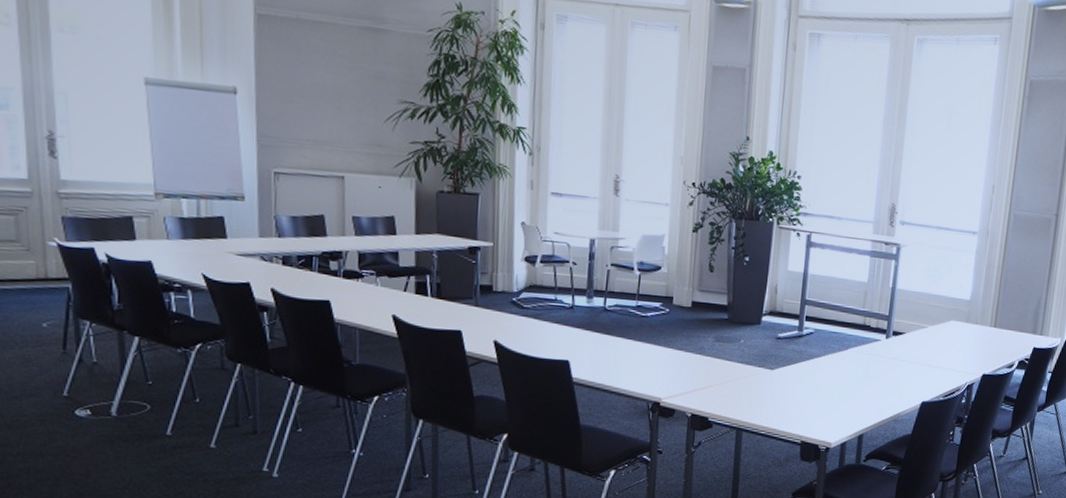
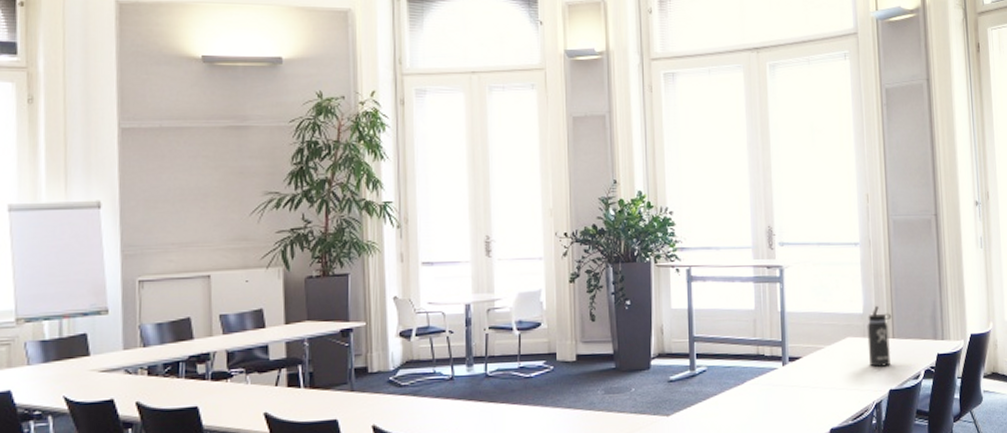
thermos bottle: none [968,294,997,353] -> present [867,305,892,367]

